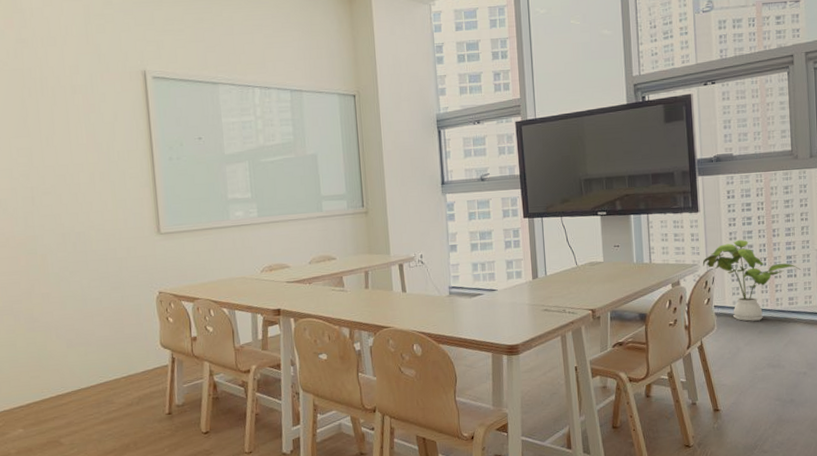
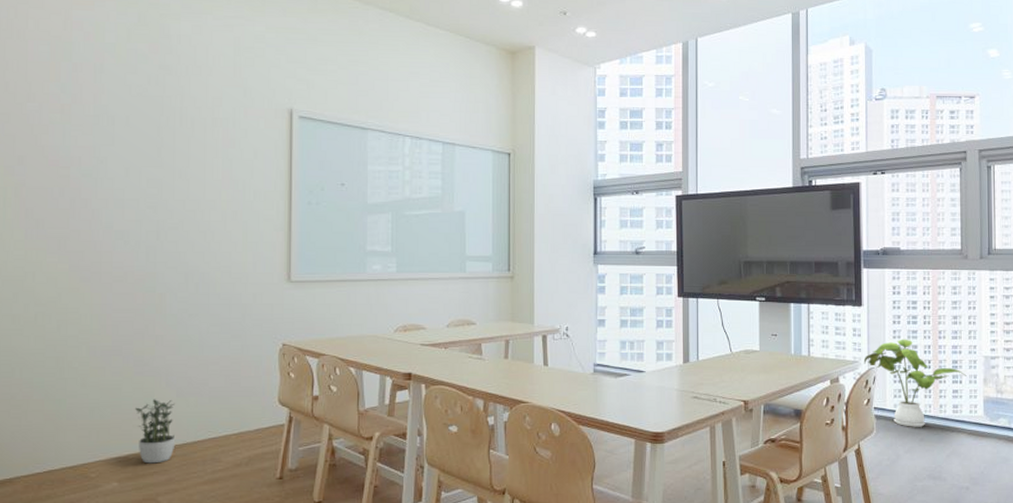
potted plant: none [31,351,71,410] -> present [135,399,176,464]

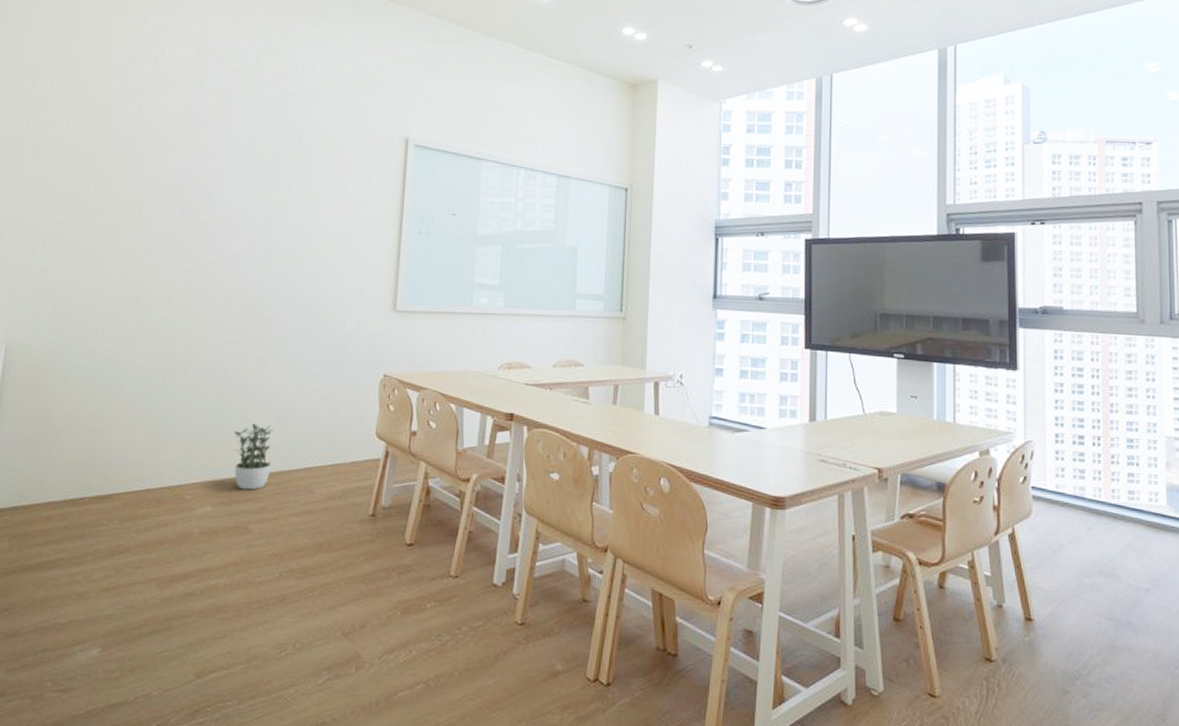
house plant: present [863,339,967,427] -> none [1019,410,1145,514]

